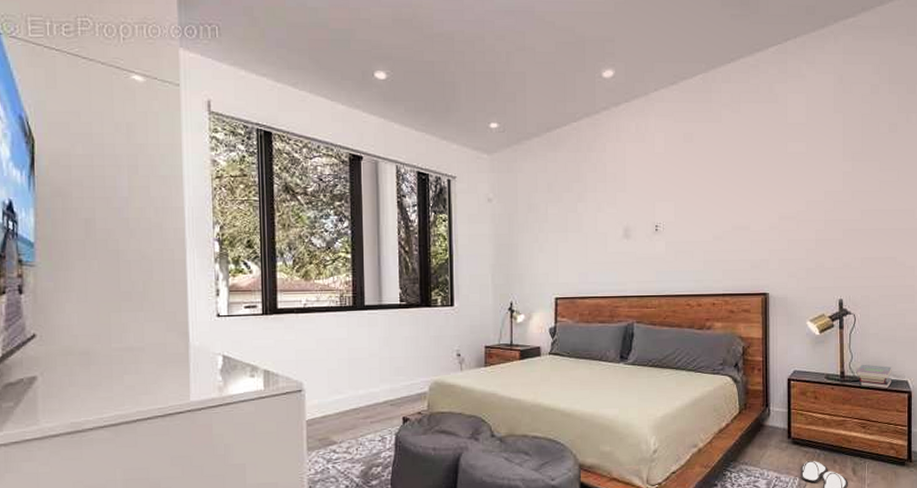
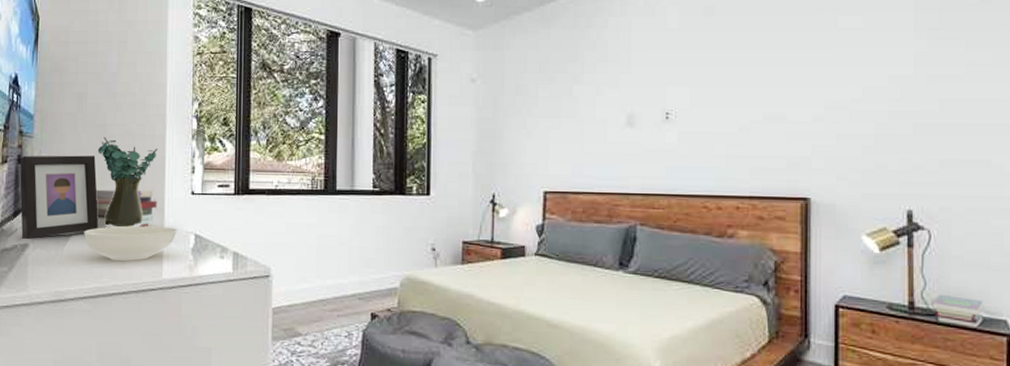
picture frame: none [20,283,116,371] -> present [19,155,98,239]
bowl: none [100,350,205,388] -> present [83,225,178,262]
vase: none [112,263,178,355] -> present [98,136,157,229]
books: none [112,314,181,356] -> present [96,188,158,229]

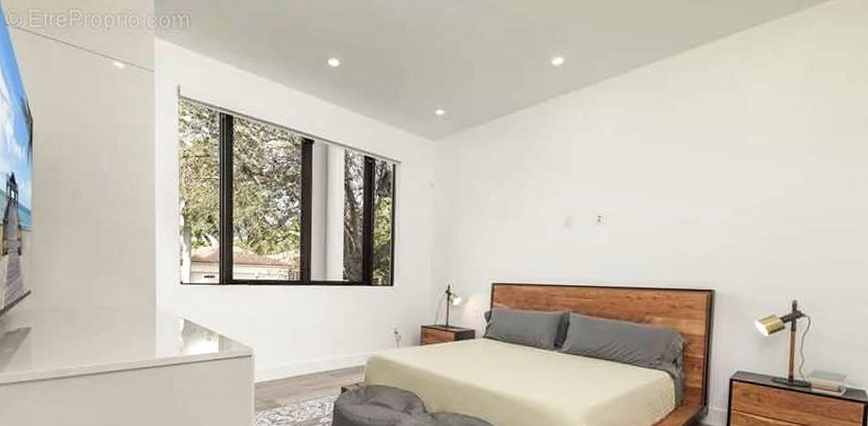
picture frame: present [19,155,98,239] -> none [19,248,95,323]
bowl: present [83,225,178,262] -> none [82,311,169,343]
books: present [96,188,158,229] -> none [93,278,149,314]
vase: present [98,136,157,229] -> none [93,231,148,314]

